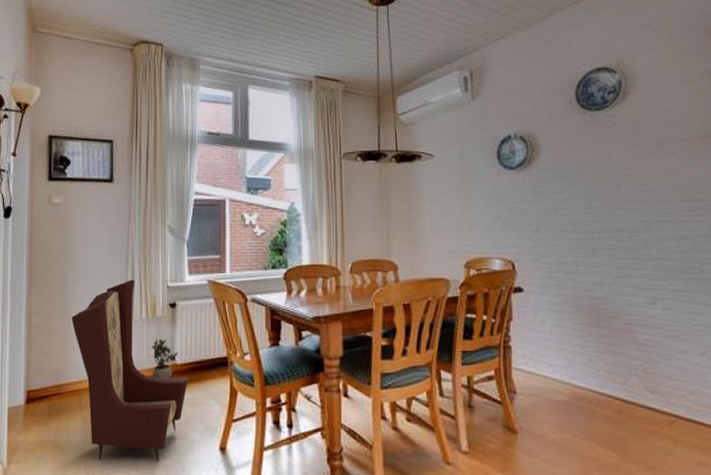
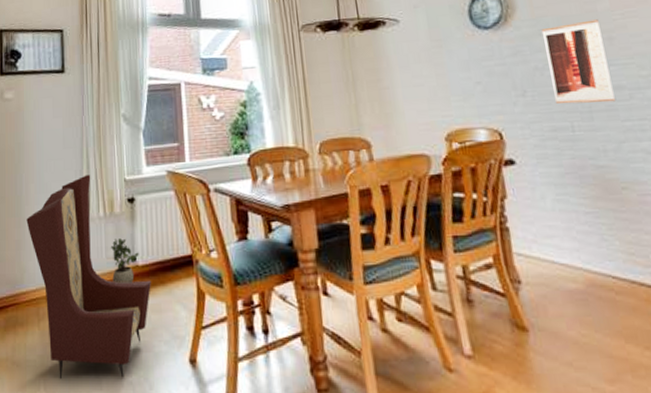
wall art: none [559,167,617,242] -> present [541,19,617,104]

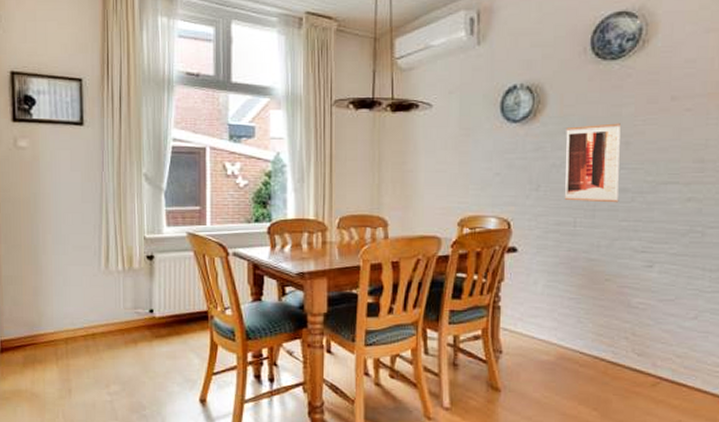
armchair: present [26,174,151,379] -> none [43,230,167,411]
potted plant: present [110,238,139,284] -> none [128,292,156,332]

